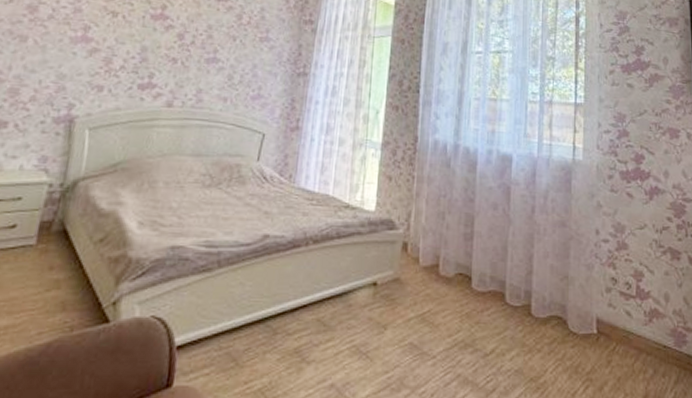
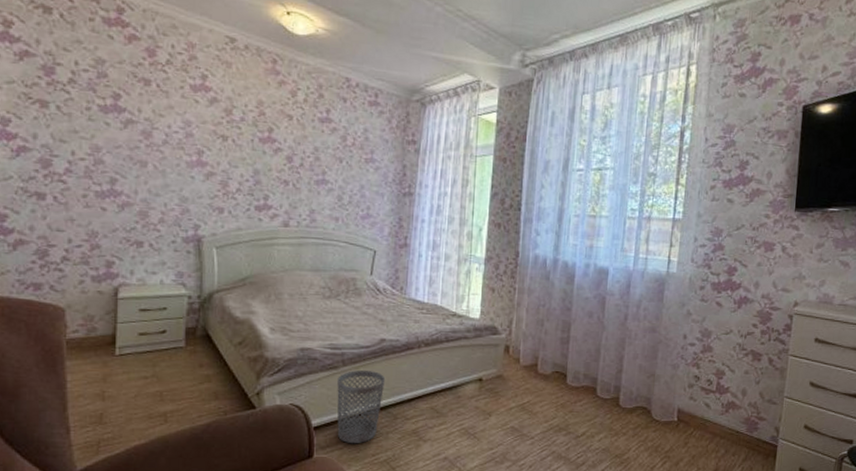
wastebasket: none [204,272,266,368] -> present [337,370,386,444]

